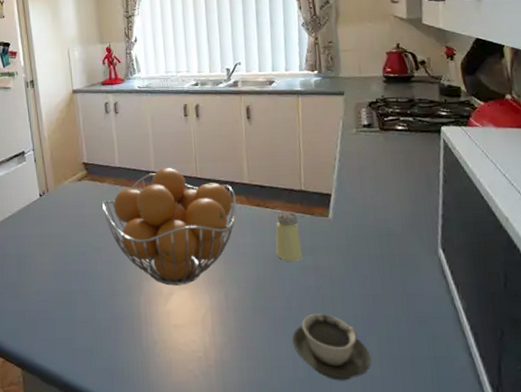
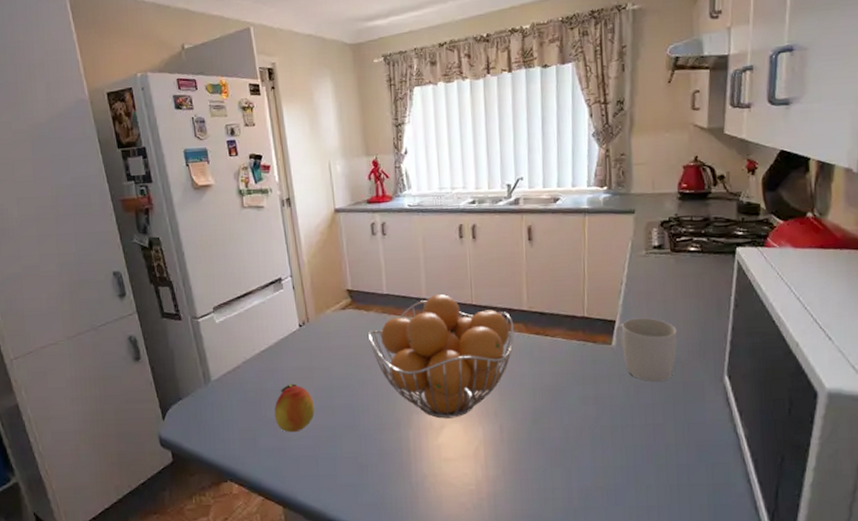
fruit: none [15,249,53,296] -> present [274,384,315,433]
saltshaker: present [275,210,303,262] -> none [554,338,582,392]
cup: present [292,313,372,381] -> none [568,443,649,510]
mug: none [332,191,392,253] -> present [616,317,678,382]

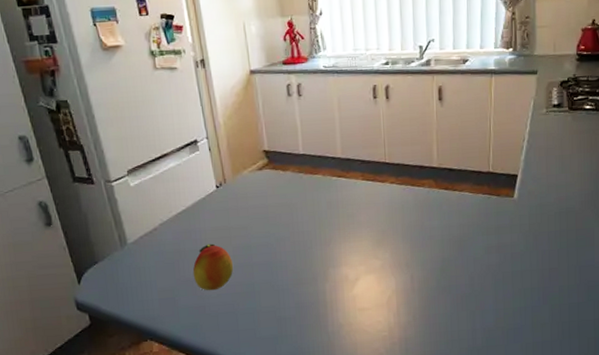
fruit basket: present [367,293,515,419] -> none [284,152,425,272]
mug: present [616,317,678,382] -> none [518,171,572,230]

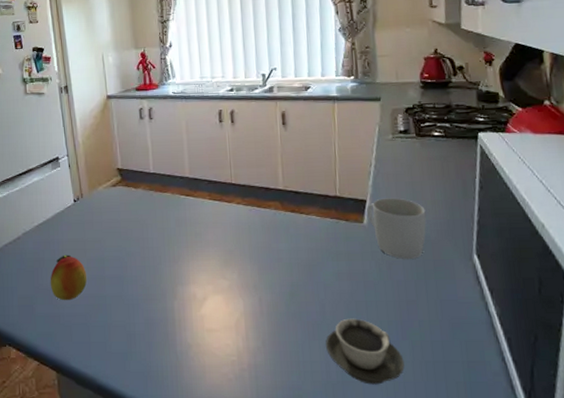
cup: none [473,288,543,347] -> present [326,318,405,385]
mug: none [518,171,572,230] -> present [367,198,427,259]

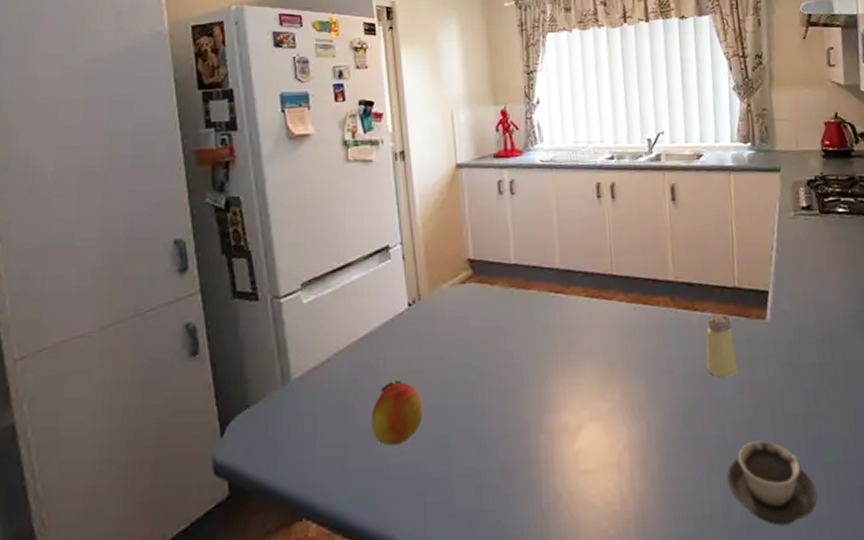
saltshaker: none [310,216,337,268] -> present [706,312,737,378]
mug: present [367,198,427,259] -> none [769,287,835,362]

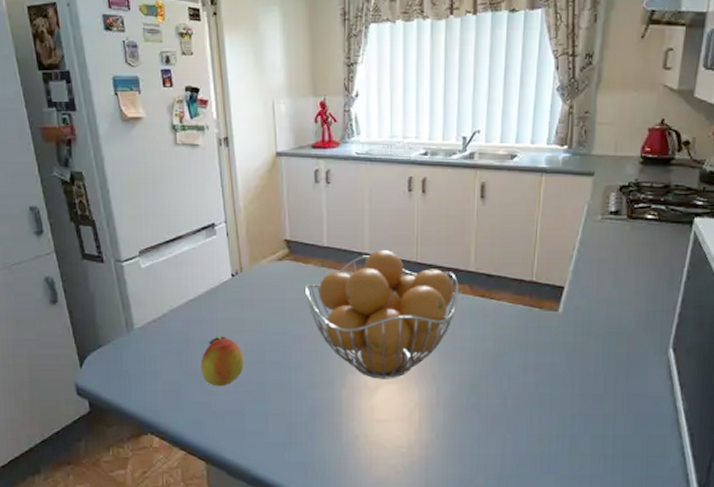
fruit basket: none [491,262,661,418] -> present [304,249,459,379]
saltshaker: present [706,312,737,378] -> none [497,302,525,358]
cup: present [727,440,818,526] -> none [504,411,583,478]

